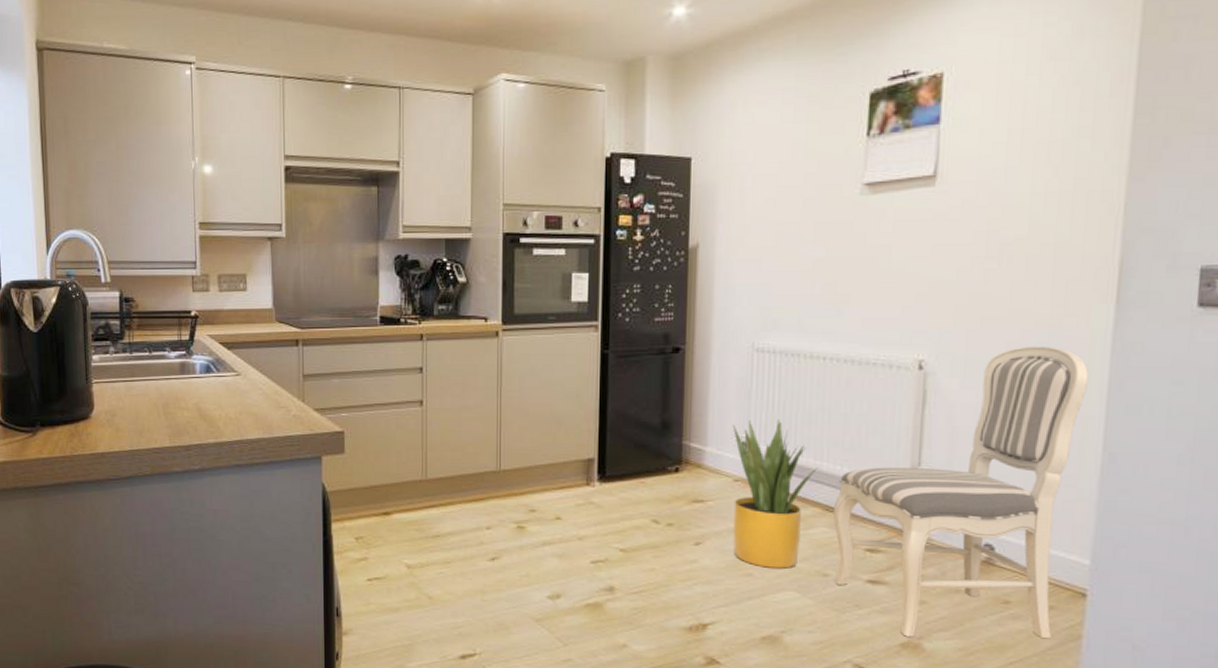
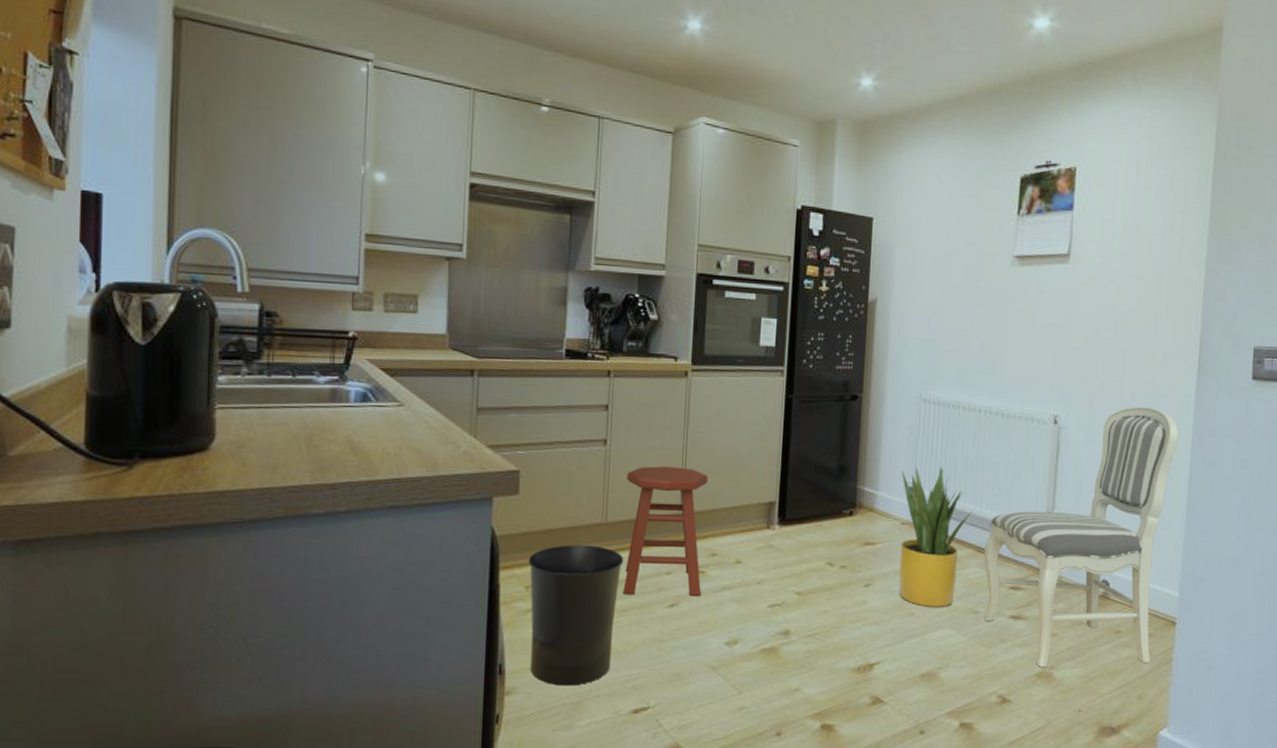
waste bin: none [356,500,445,630] -> present [528,545,624,686]
stool: none [444,425,524,550] -> present [623,466,708,596]

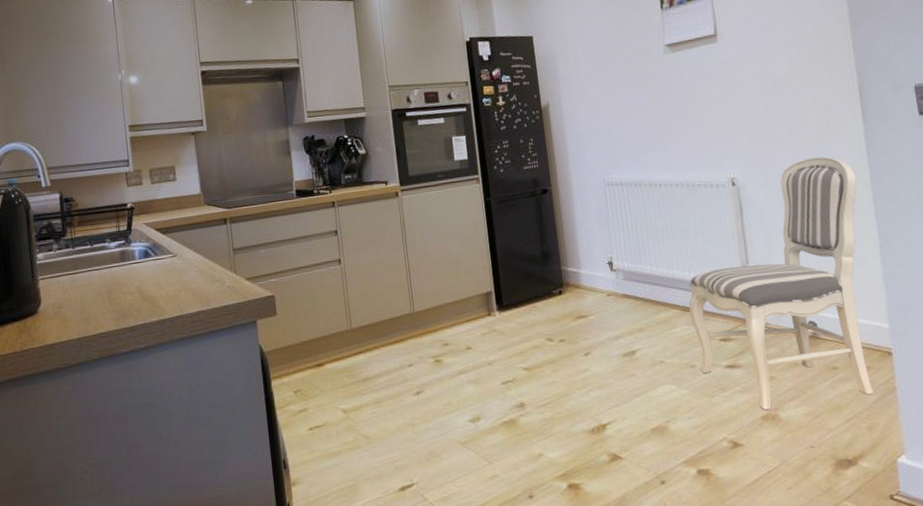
waste bin: present [528,545,624,686] -> none [293,349,375,473]
stool: present [623,466,708,596] -> none [362,273,441,389]
planter: present [899,466,973,607] -> none [598,239,672,367]

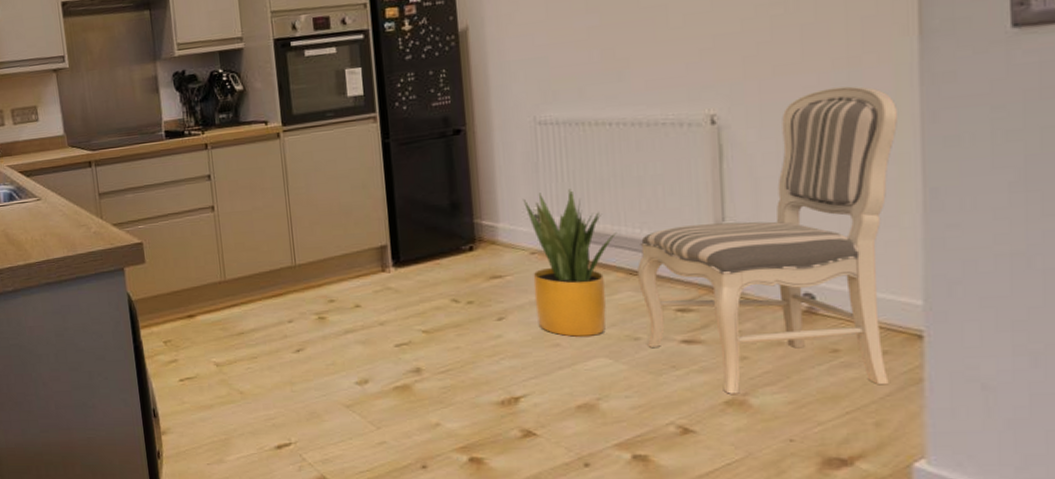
planter: none [598,239,672,367] -> present [522,189,617,337]

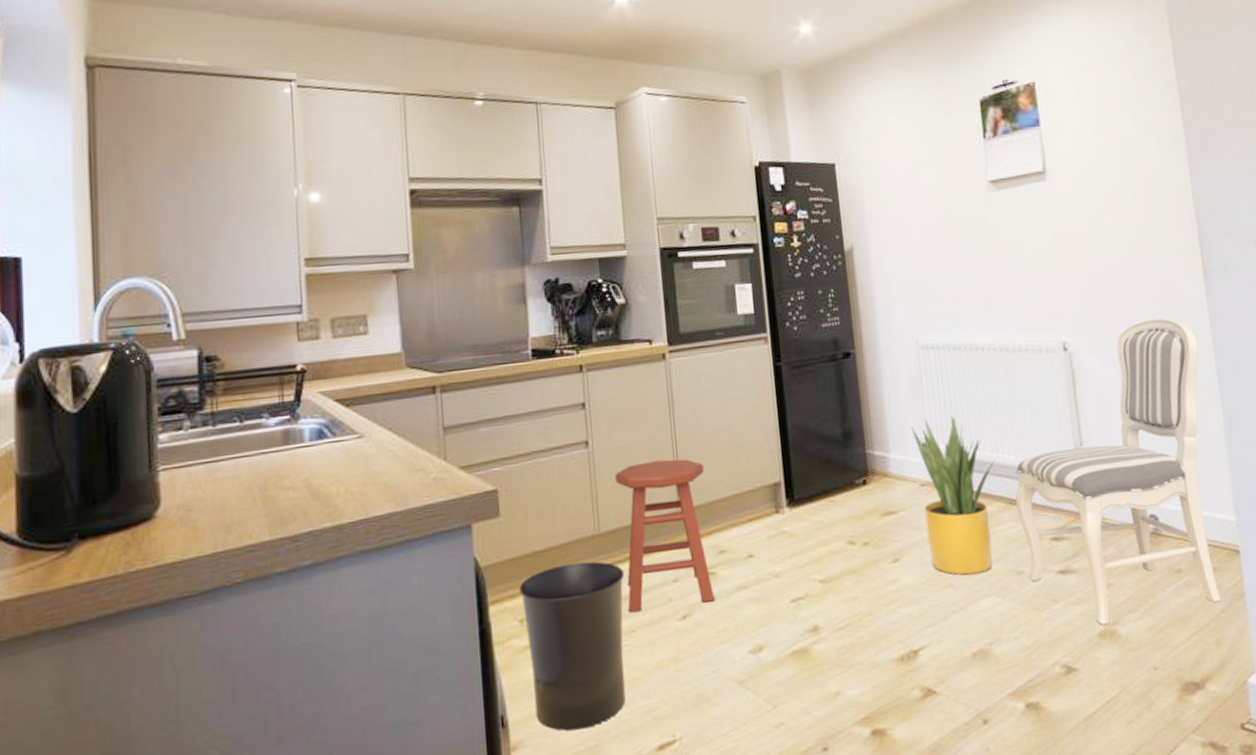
waste bin: none [162,301,250,426] -> present [519,561,626,731]
stool: none [237,223,324,344] -> present [615,459,714,613]

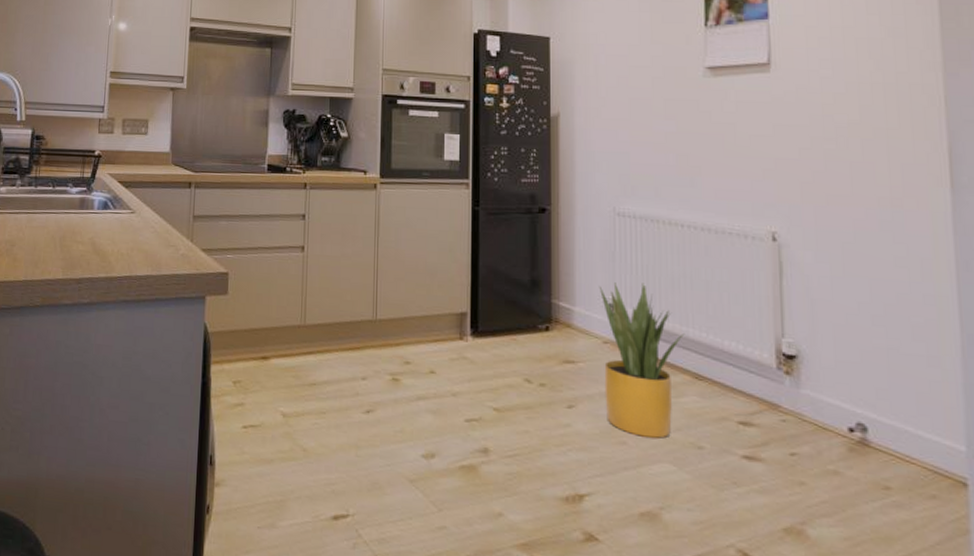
waste bin: present [519,561,626,731] -> none [235,344,322,484]
stool: present [615,459,714,613] -> none [321,273,399,404]
dining chair: present [1015,318,1221,625] -> none [703,224,938,533]

